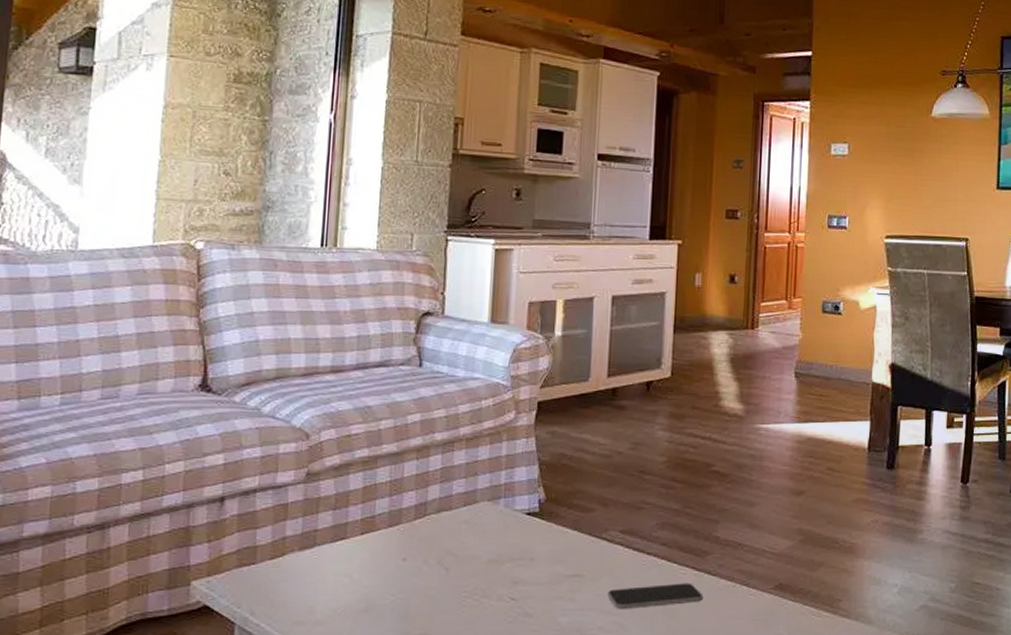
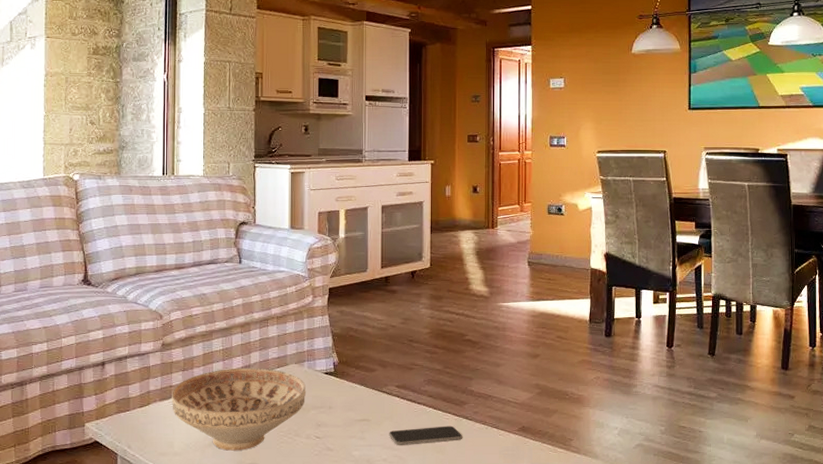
decorative bowl: none [315,506,500,618] -> present [172,367,306,451]

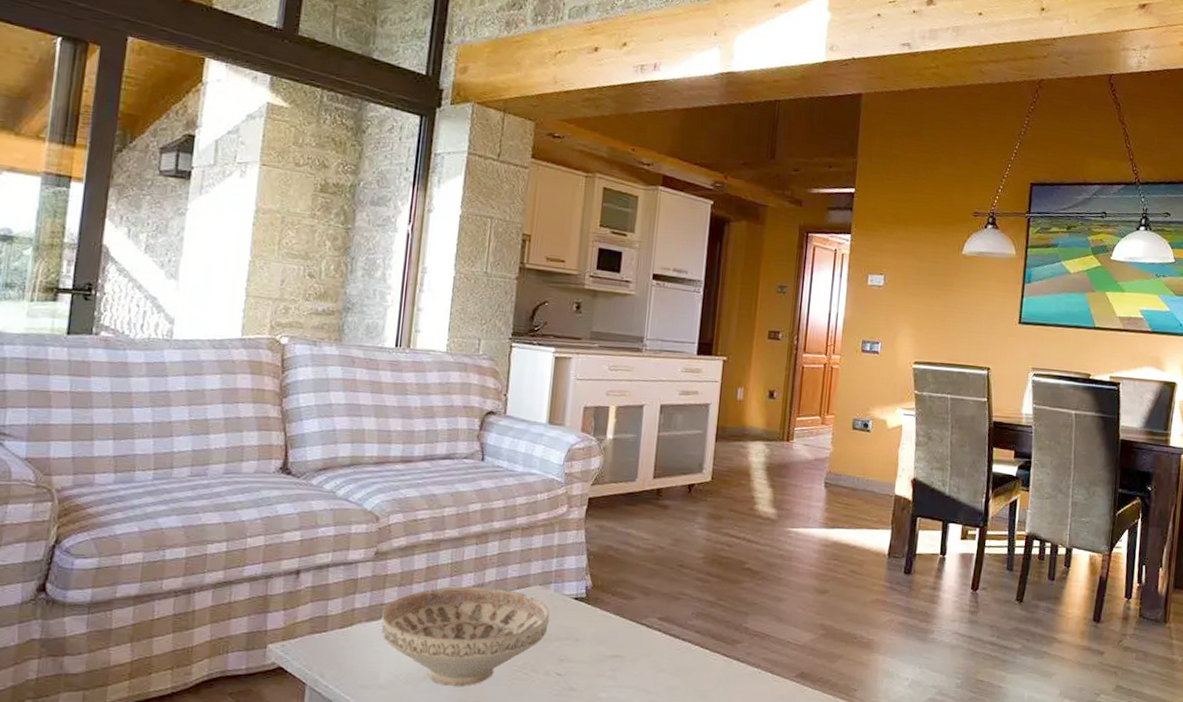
smartphone: present [389,425,463,446] -> none [644,667,732,689]

